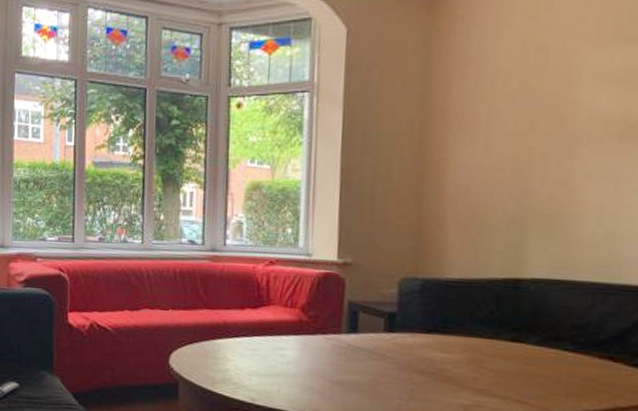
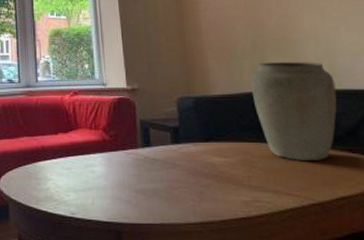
vase: none [498,242,612,367] -> present [250,61,337,162]

